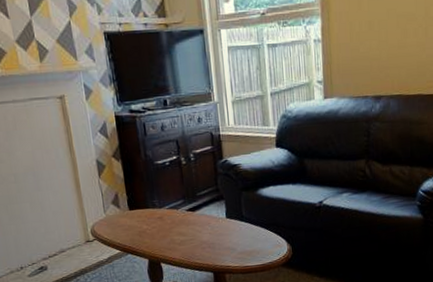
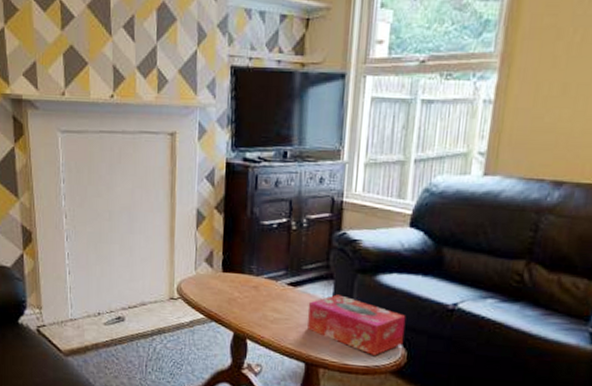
tissue box: none [207,211,288,255] -> present [307,294,406,355]

